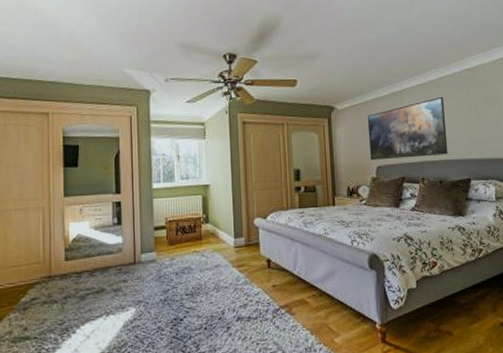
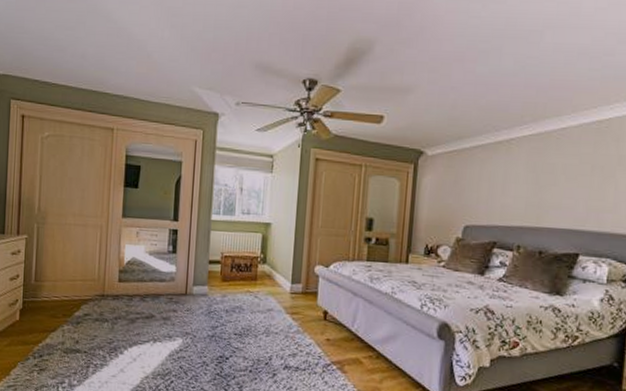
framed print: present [367,96,448,161] -> none [458,151,562,222]

